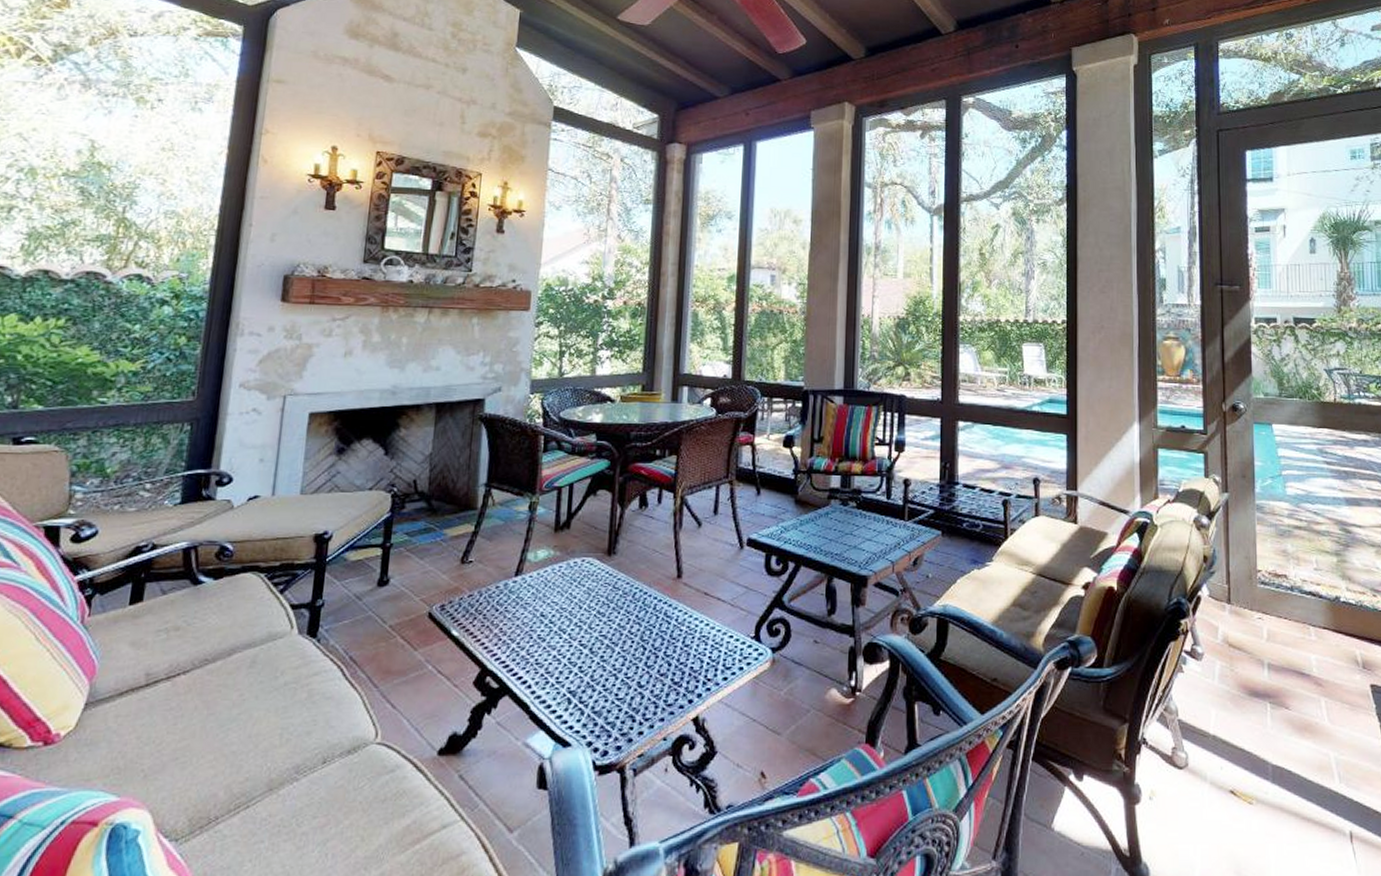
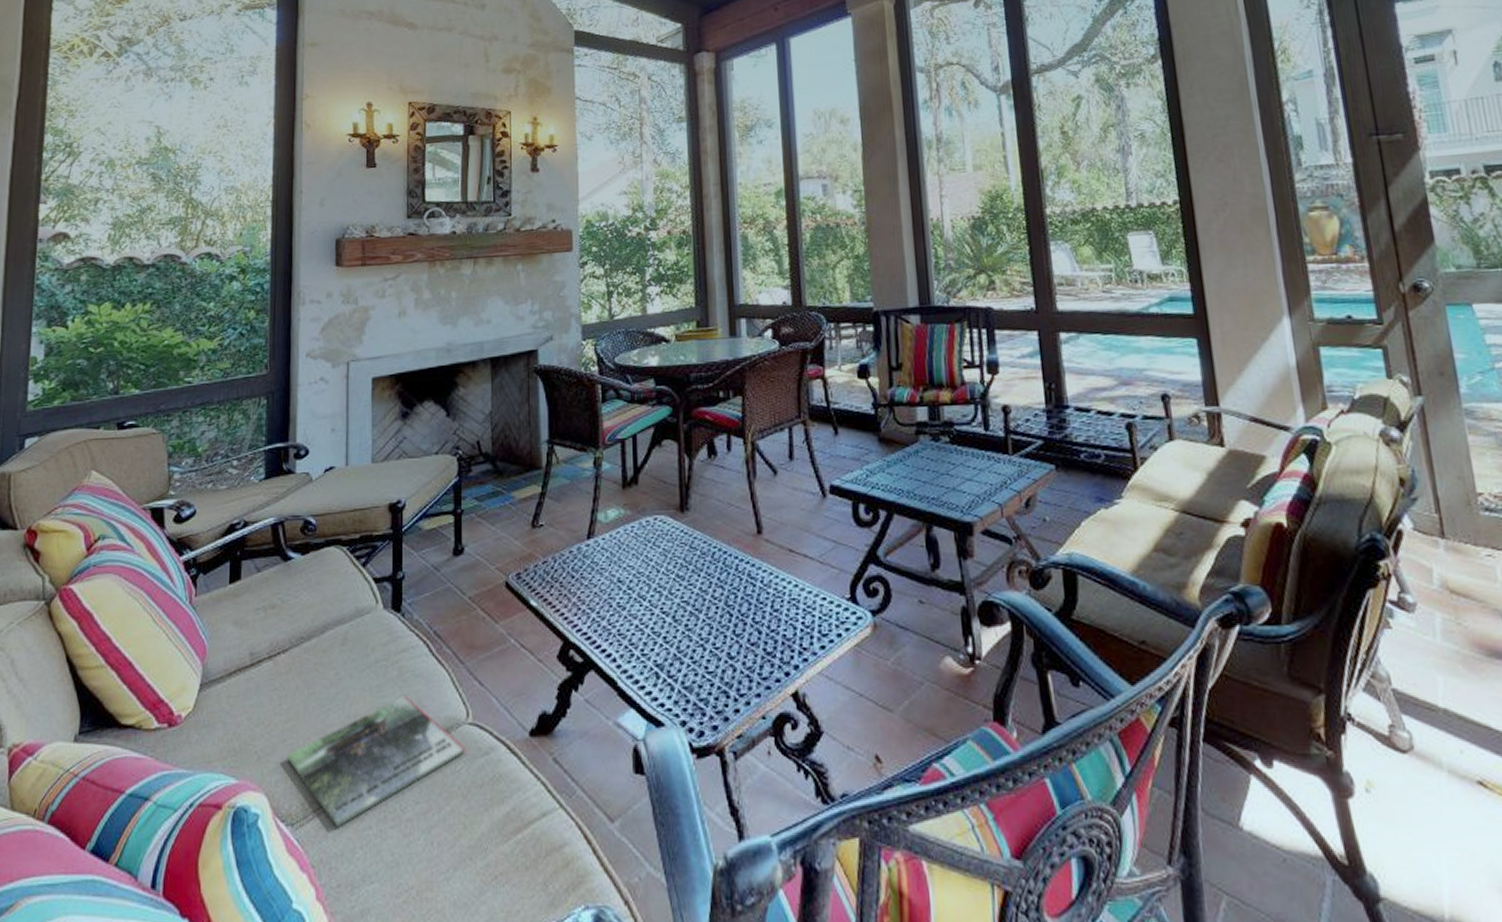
magazine: none [177,716,370,843] -> present [287,695,465,828]

